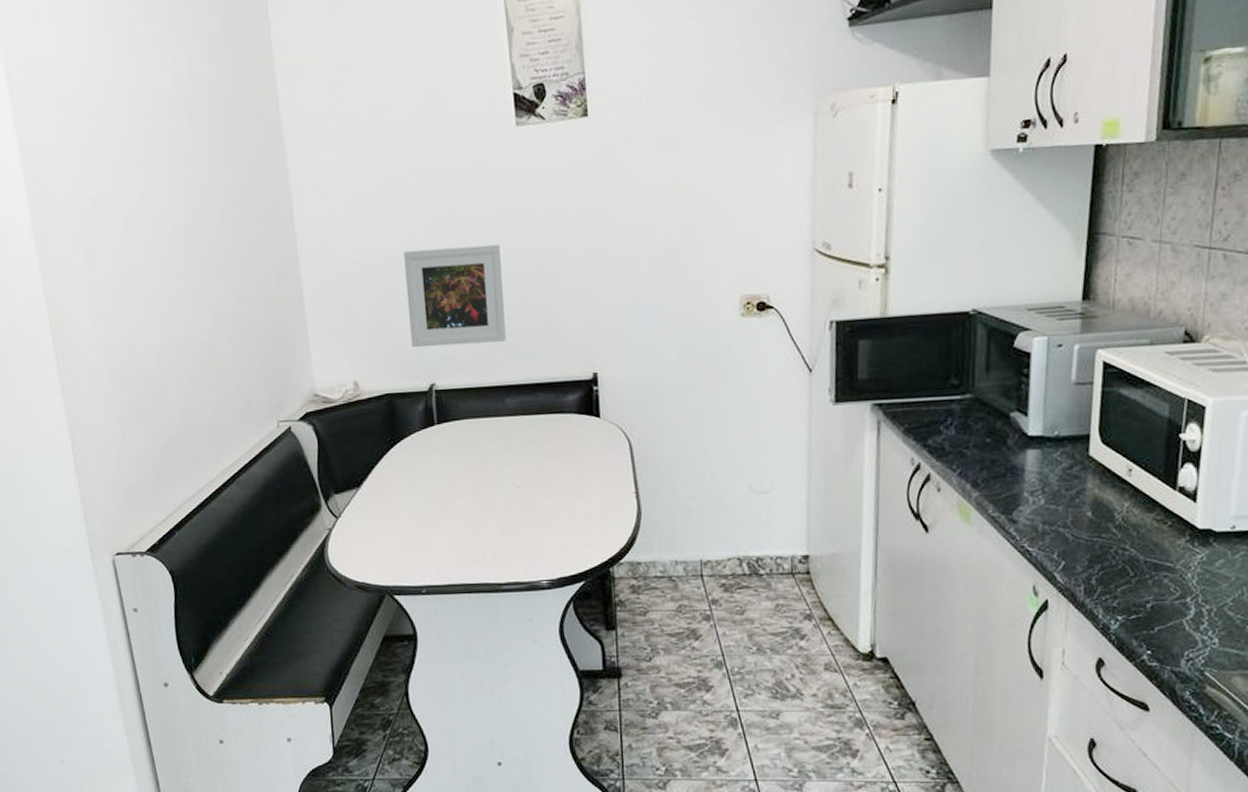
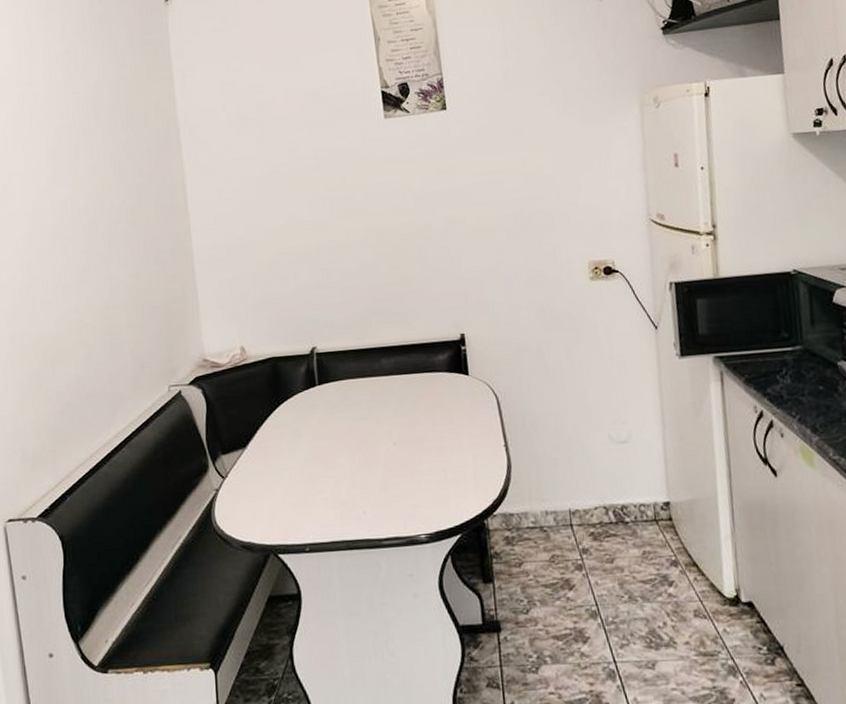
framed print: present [403,244,506,348] -> none [286,219,380,314]

